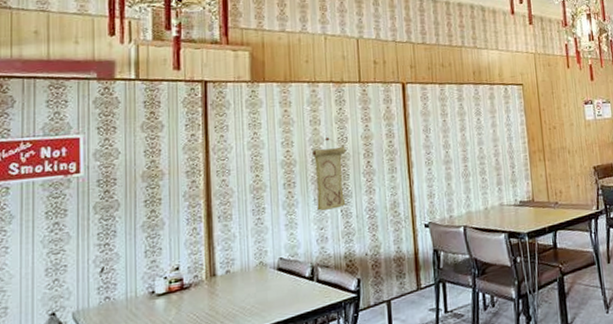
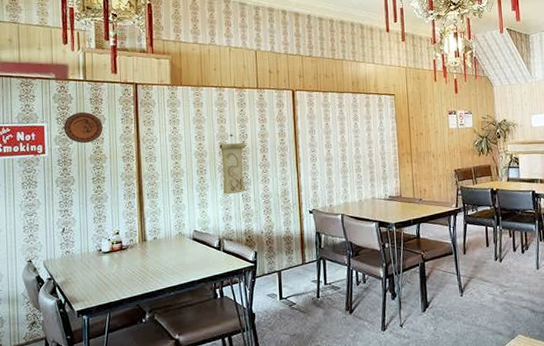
decorative plate: none [107,118,160,158] -> present [64,111,103,144]

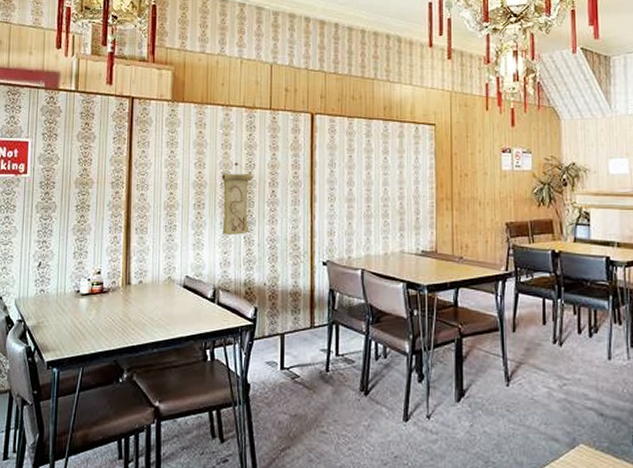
decorative plate: present [64,111,103,144] -> none [49,127,92,165]

